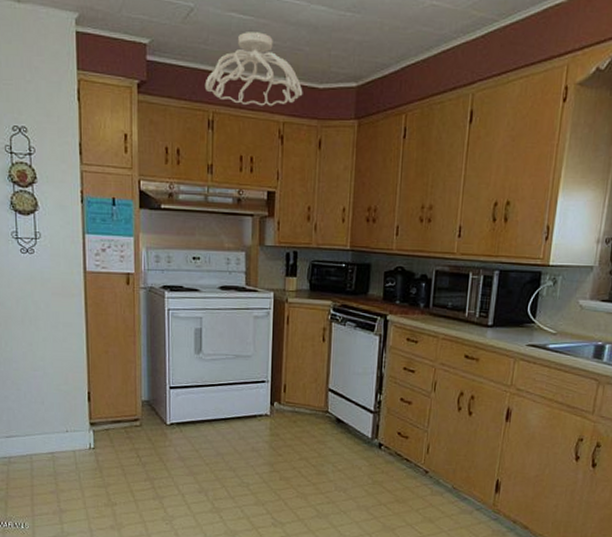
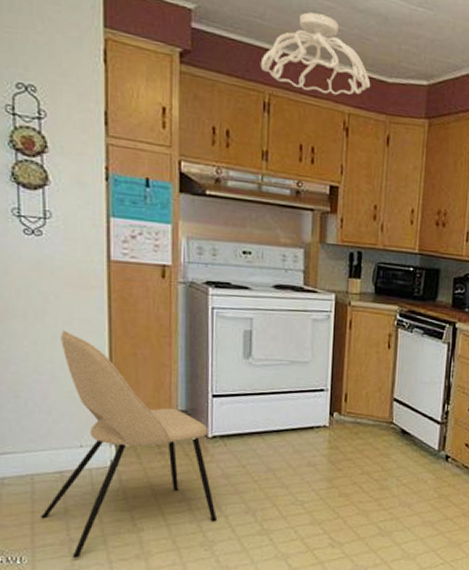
dining chair: none [38,333,176,526] -> present [41,330,218,558]

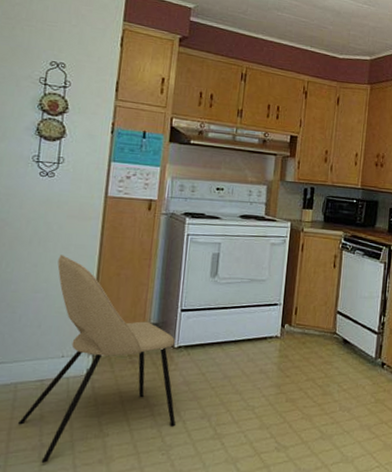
ceiling light fixture: present [260,12,371,96] -> none [240,9,326,68]

